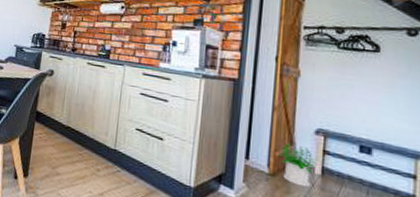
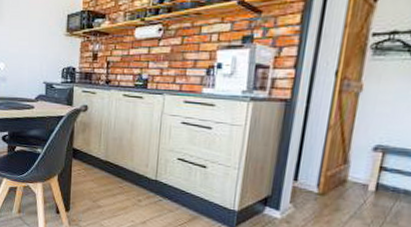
potted plant: present [278,143,316,188] -> none [330,161,370,204]

